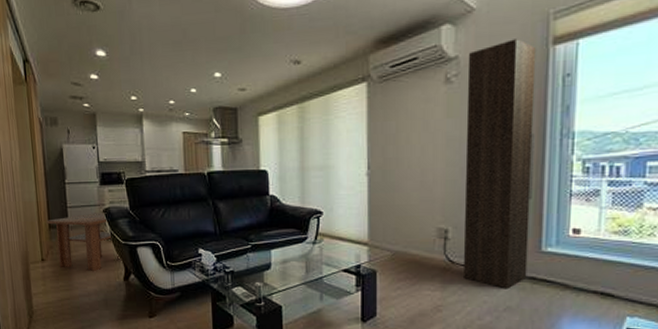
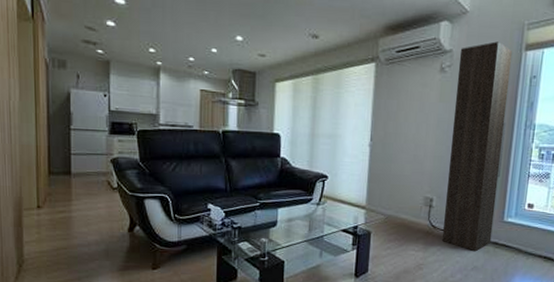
coffee table: present [46,212,121,272] -> none [45,161,127,222]

